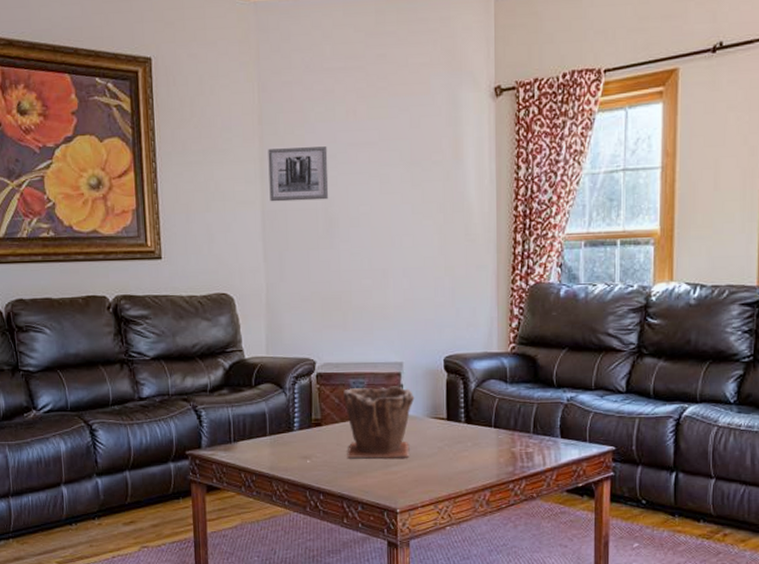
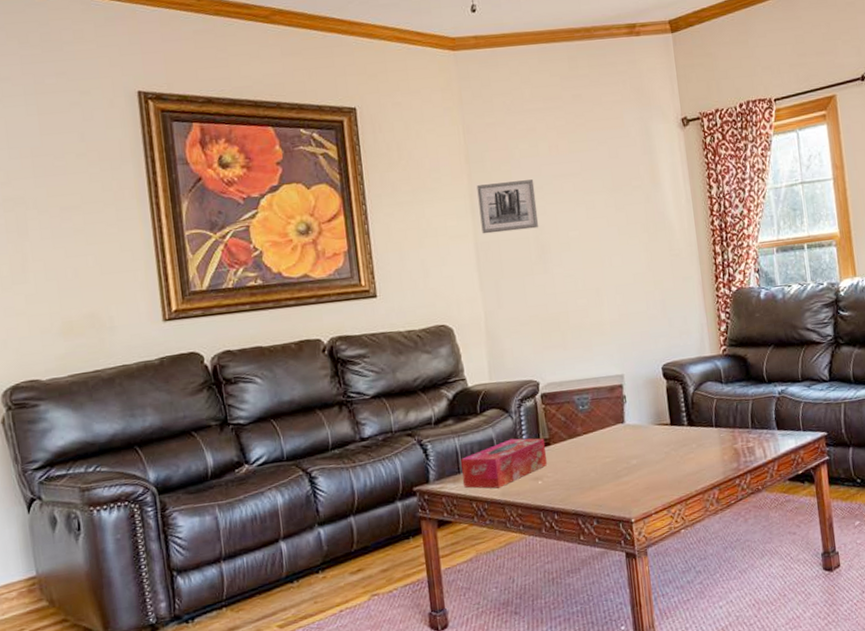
tissue box: none [233,415,317,462] -> present [461,438,547,489]
plant pot: present [342,386,415,459] -> none [568,397,639,474]

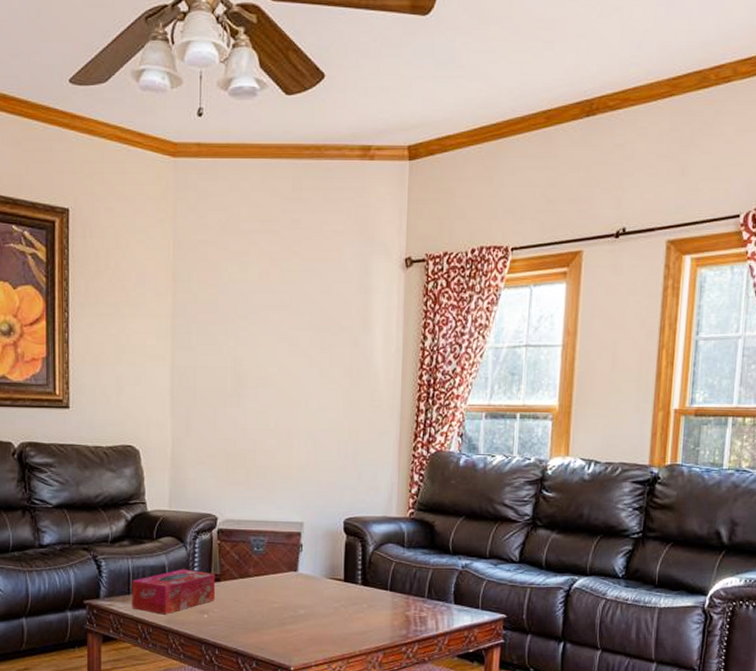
wall art: present [476,179,539,234] -> none [180,306,239,359]

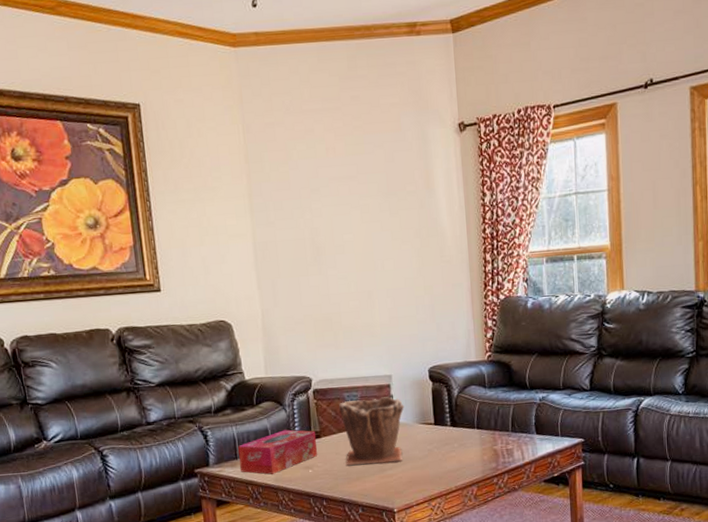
plant pot: none [242,544,314,617] -> present [338,396,404,465]

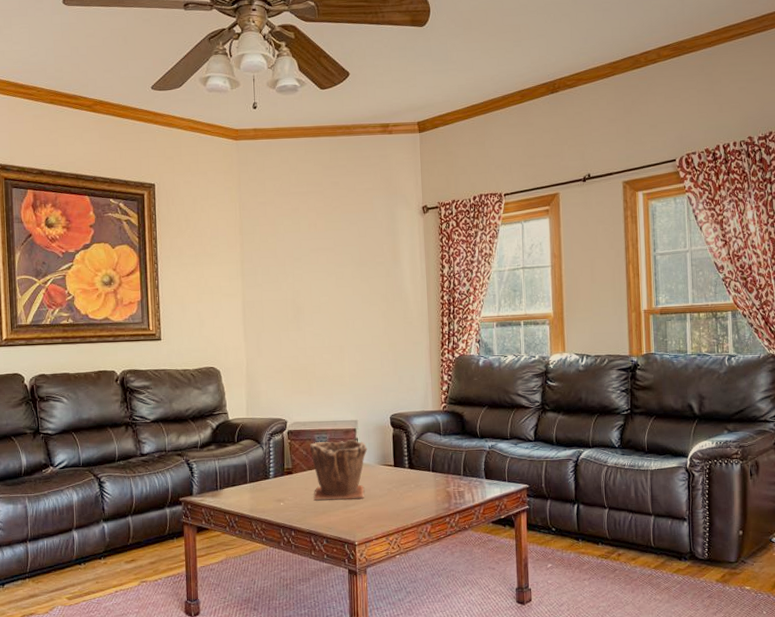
tissue box: present [238,429,317,475] -> none [219,465,289,505]

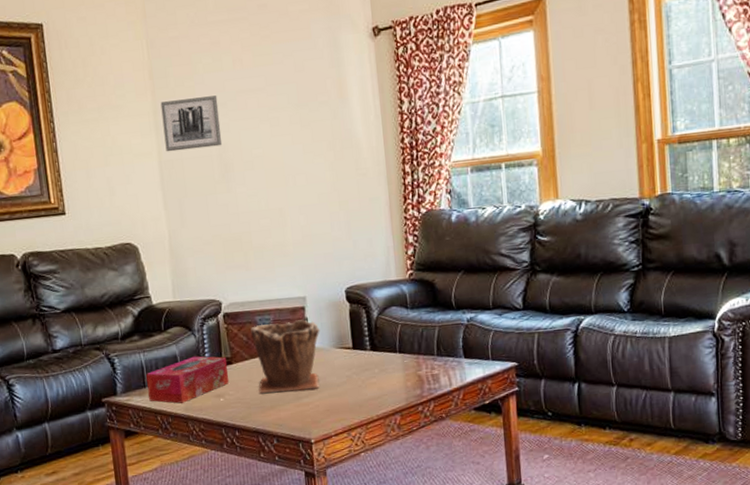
tissue box: none [219,465,289,505] -> present [146,356,229,404]
wall art: none [247,251,296,294] -> present [160,95,223,152]

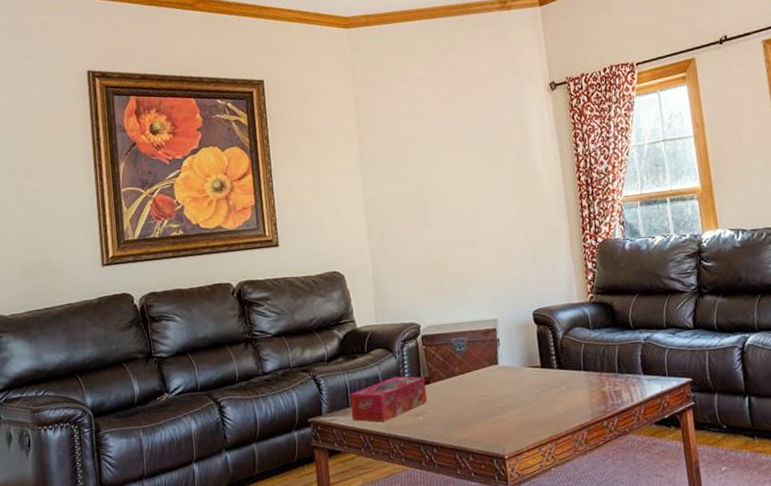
wall art: present [160,95,223,152] -> none [366,140,421,190]
plant pot: present [250,319,320,393] -> none [446,340,512,411]

